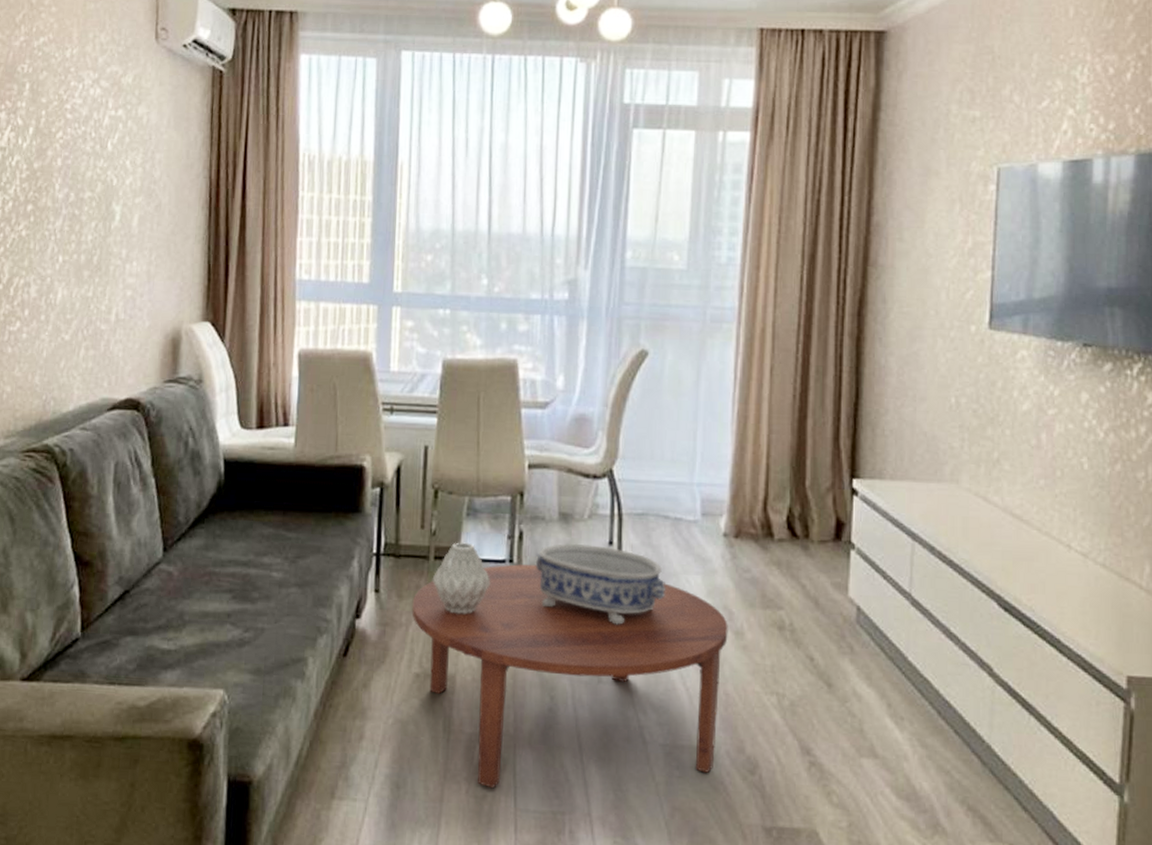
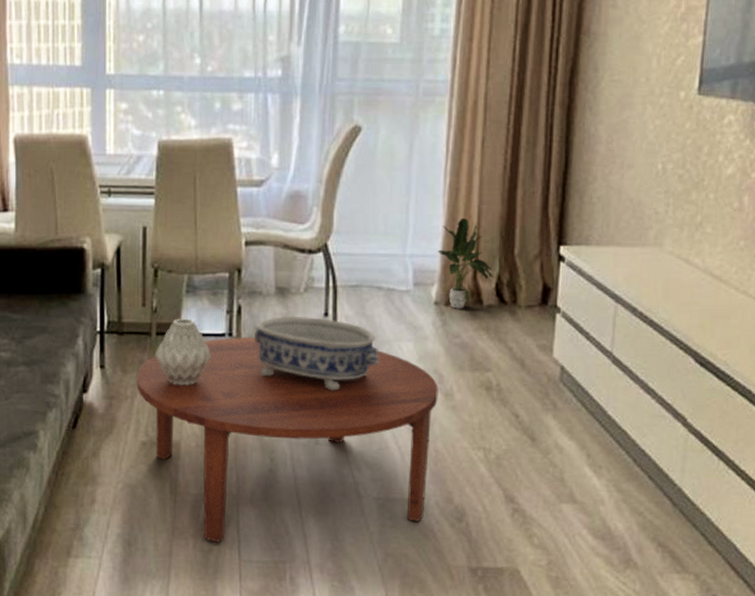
potted plant: none [726,446,787,542] -> present [437,218,496,309]

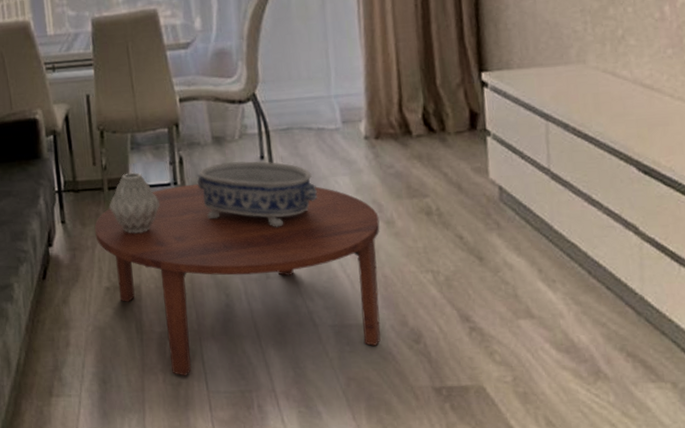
potted plant: present [437,218,496,309] -> none [361,56,421,142]

